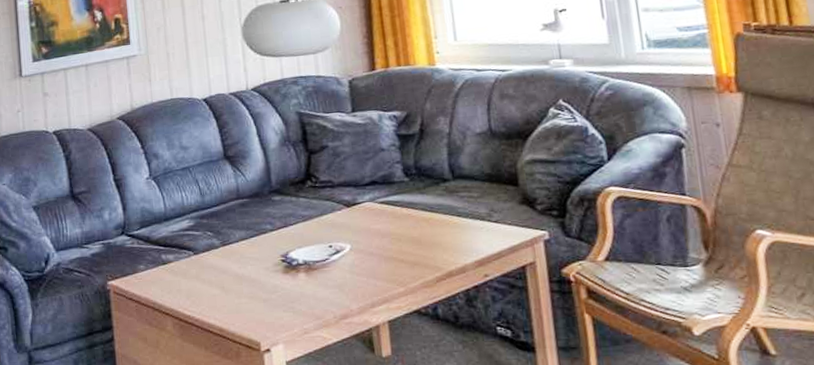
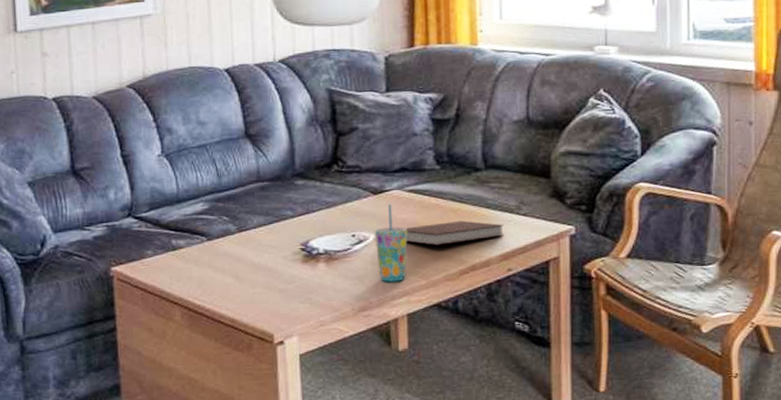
cup: none [350,216,385,290] -> present [374,204,408,282]
notebook: none [380,229,477,254] -> present [406,220,504,246]

